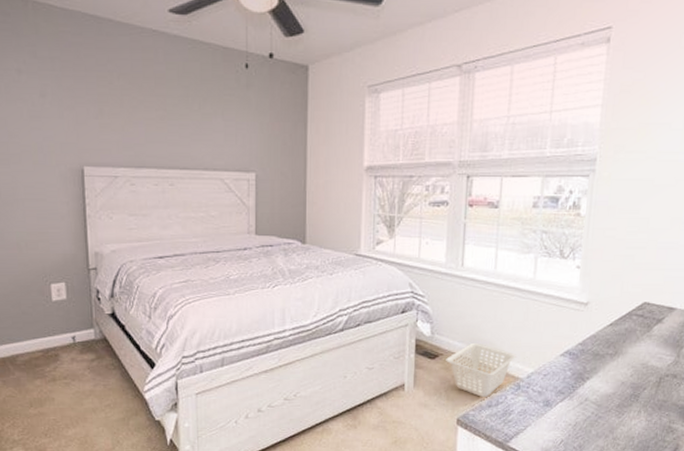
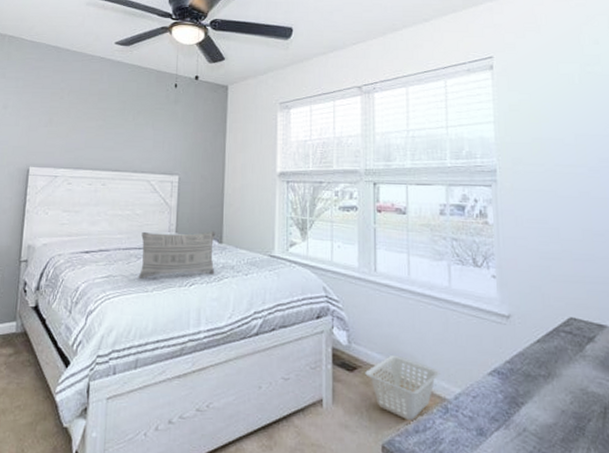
pillow: none [218,231,299,282] -> present [138,230,215,279]

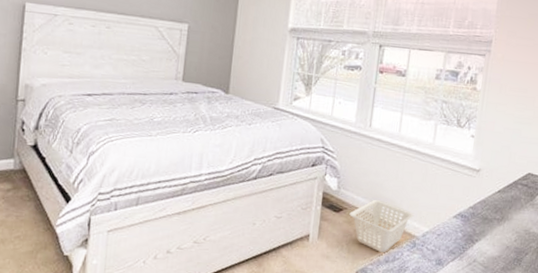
pillow: present [138,230,215,279] -> none [142,78,223,124]

